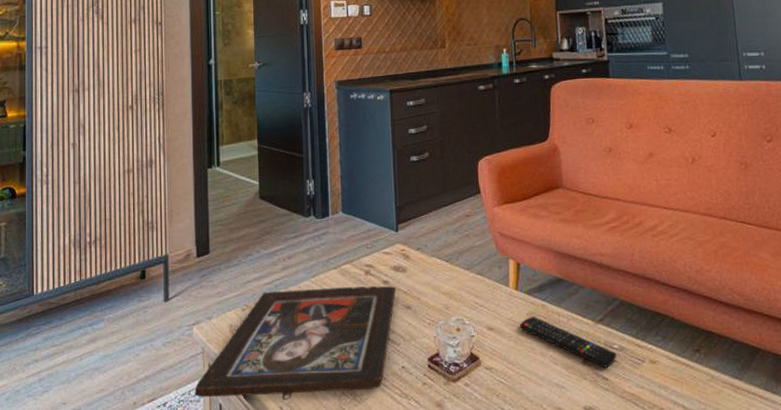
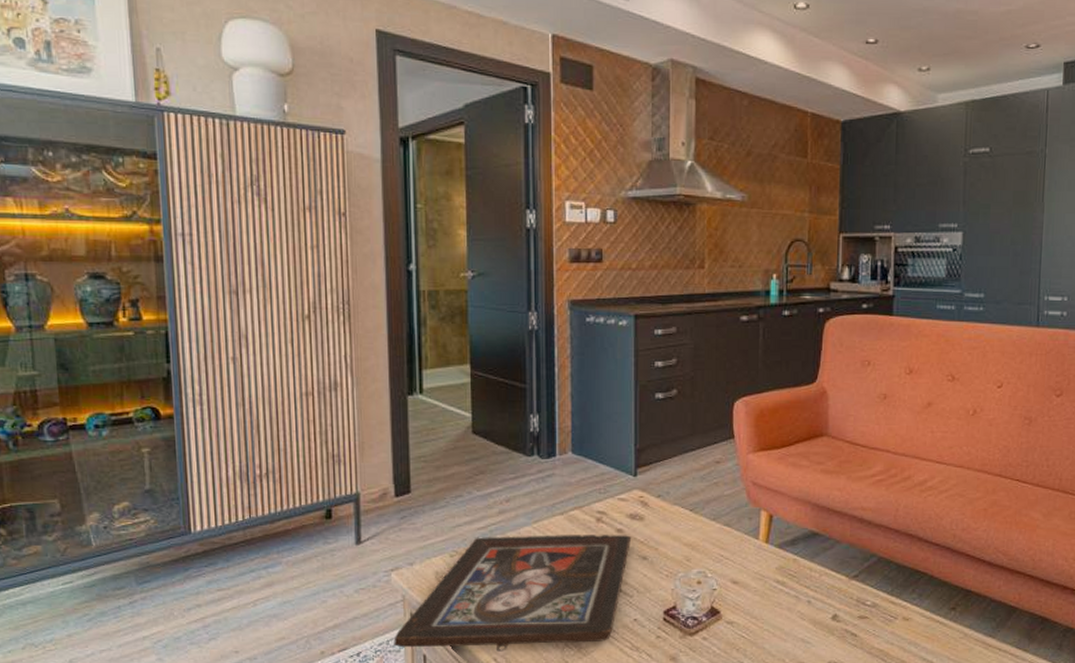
remote control: present [520,316,617,368] -> none [767,570,869,624]

